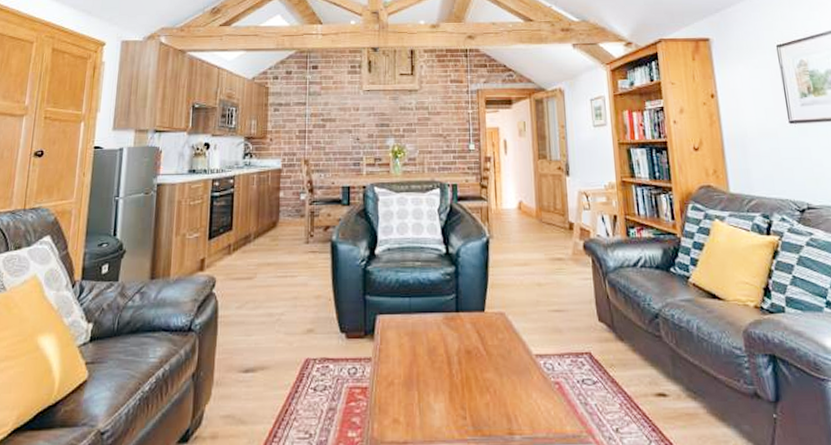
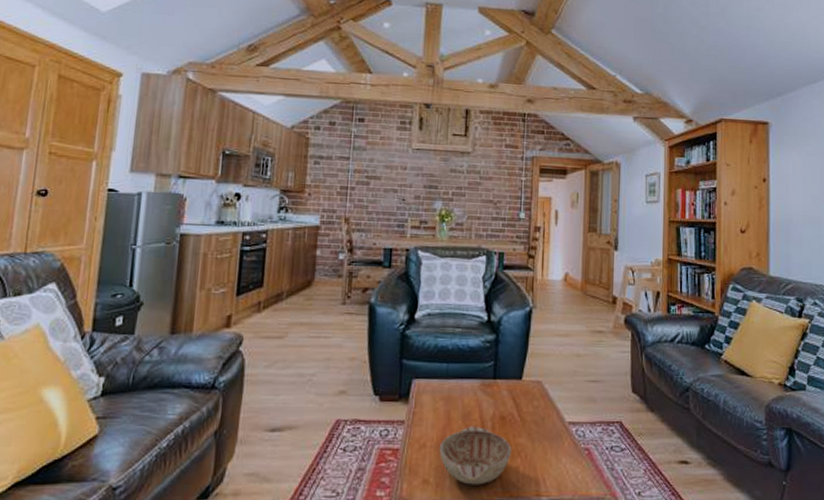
decorative bowl: none [407,361,481,424] -> present [439,425,512,485]

